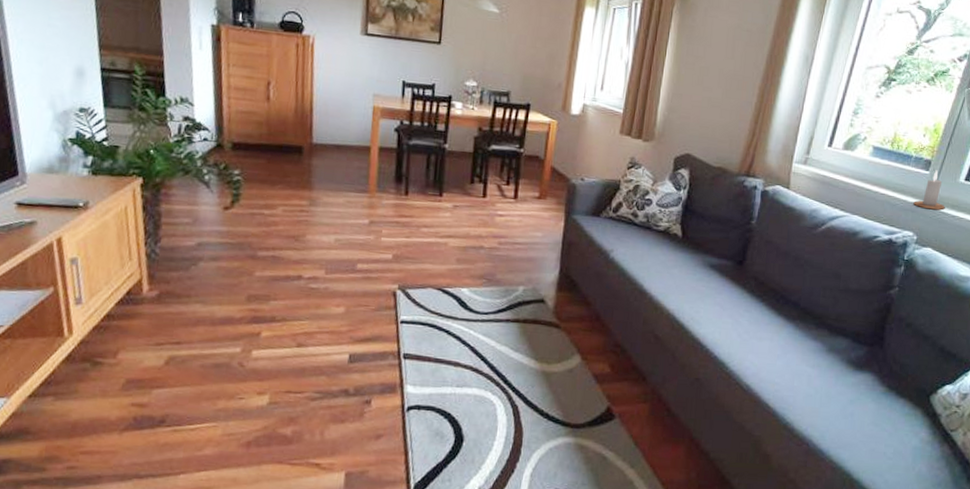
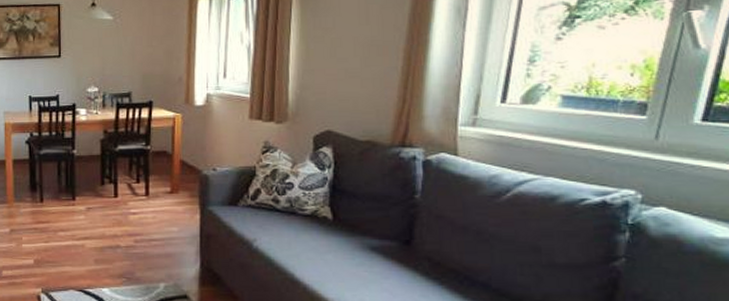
candle: present [913,170,945,210] -> none [630,113,678,161]

